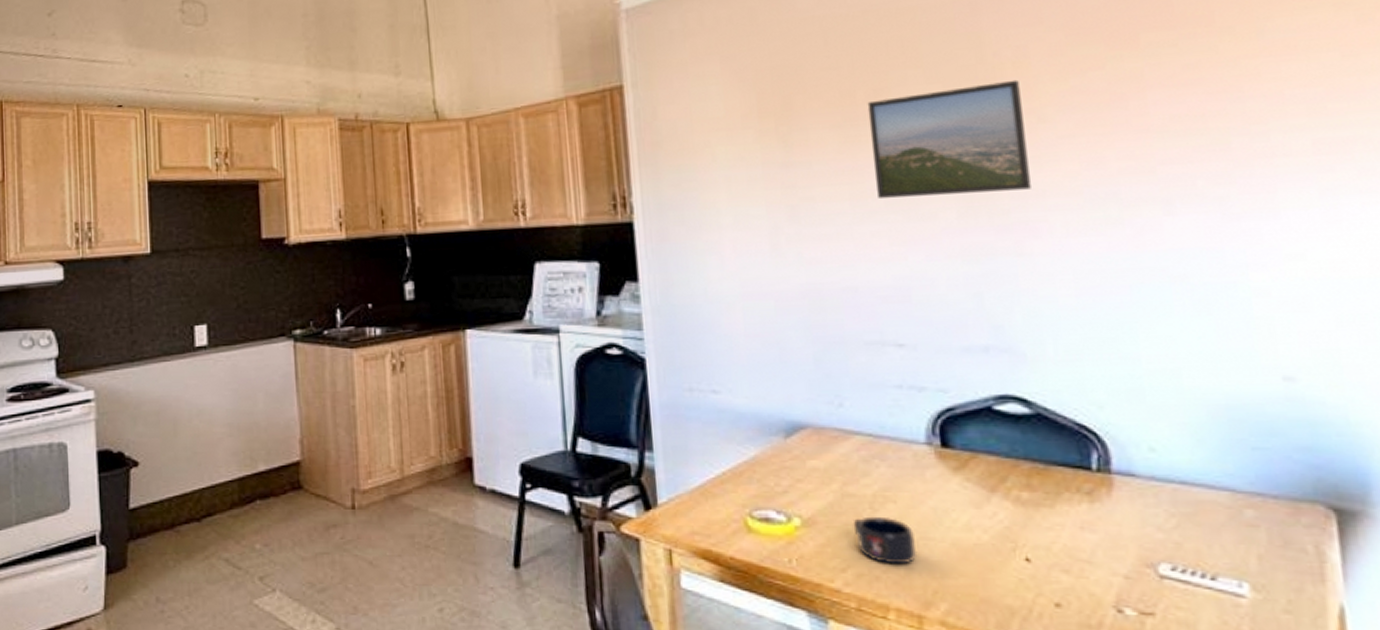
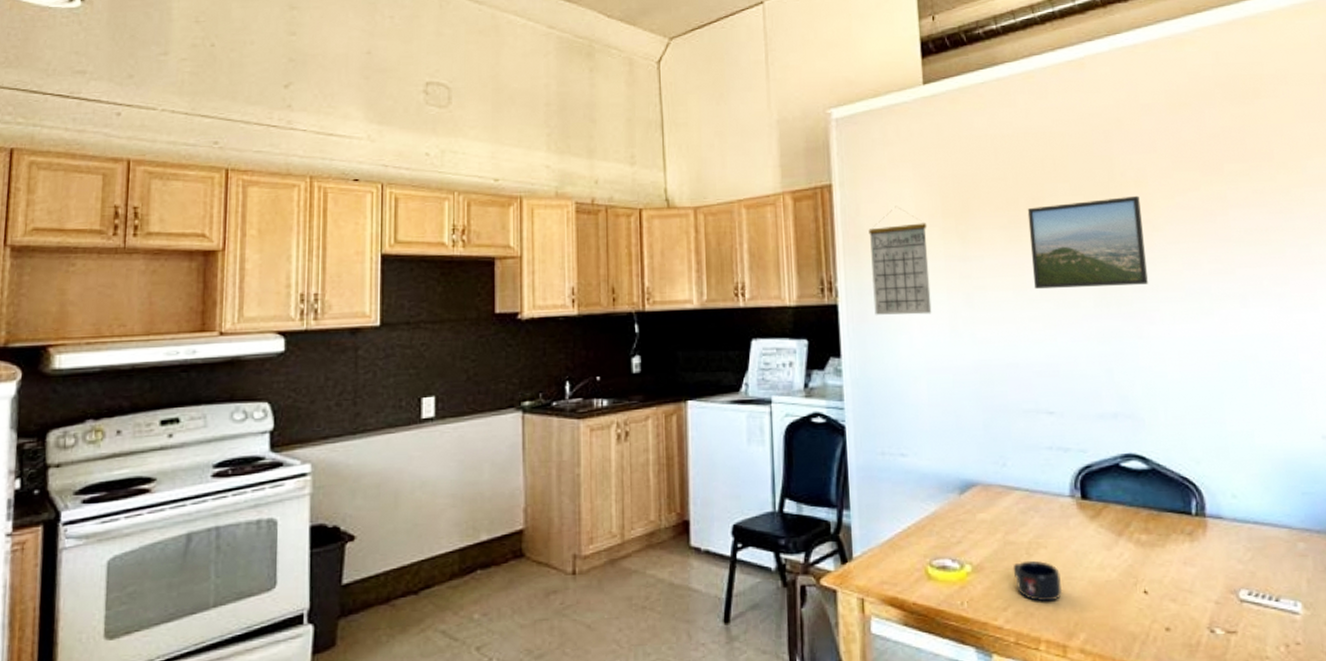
calendar: none [668,108,747,233] -> present [868,207,932,315]

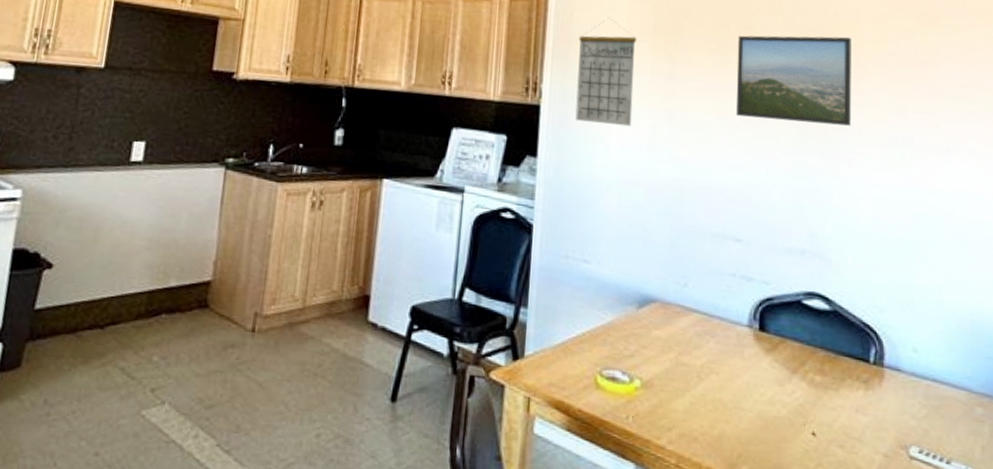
mug: present [1013,560,1063,602] -> none [682,384,730,429]

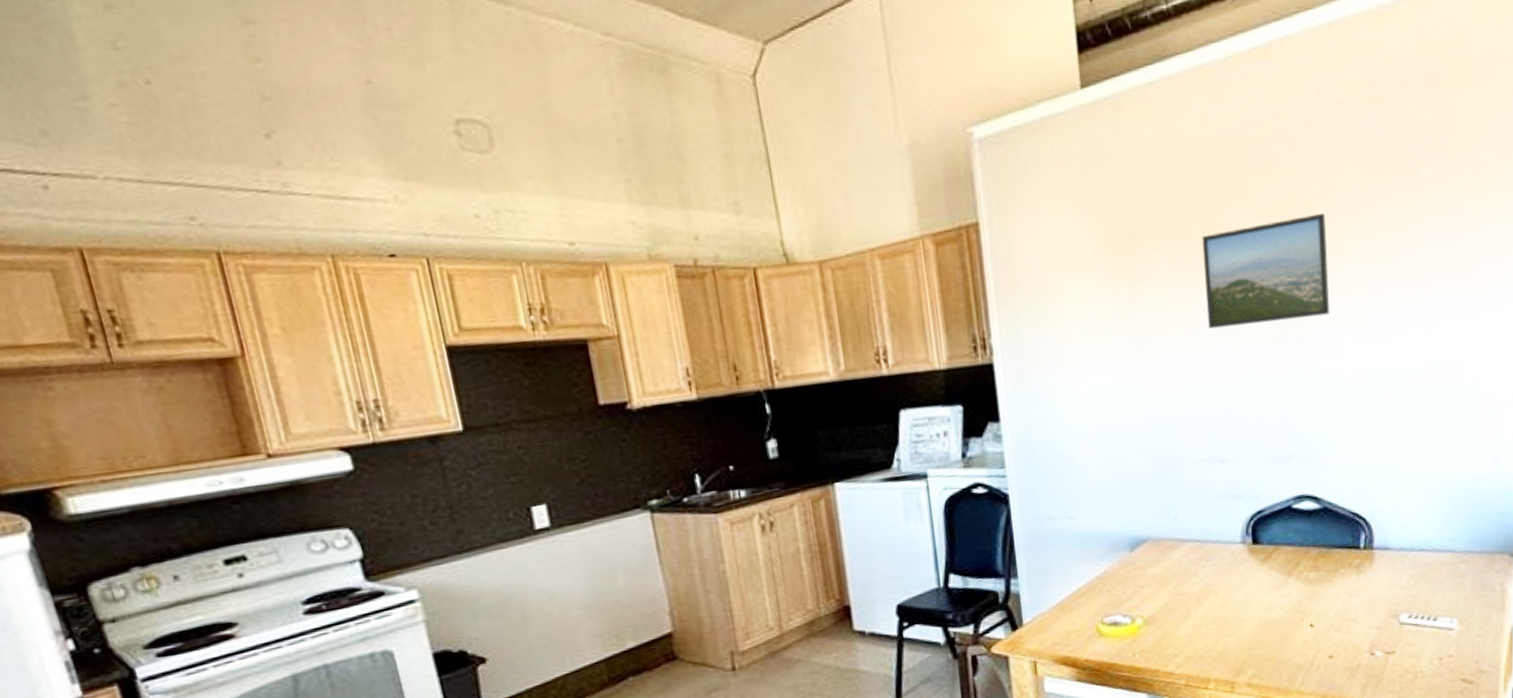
calendar: present [575,18,637,127] -> none [1023,245,1097,372]

